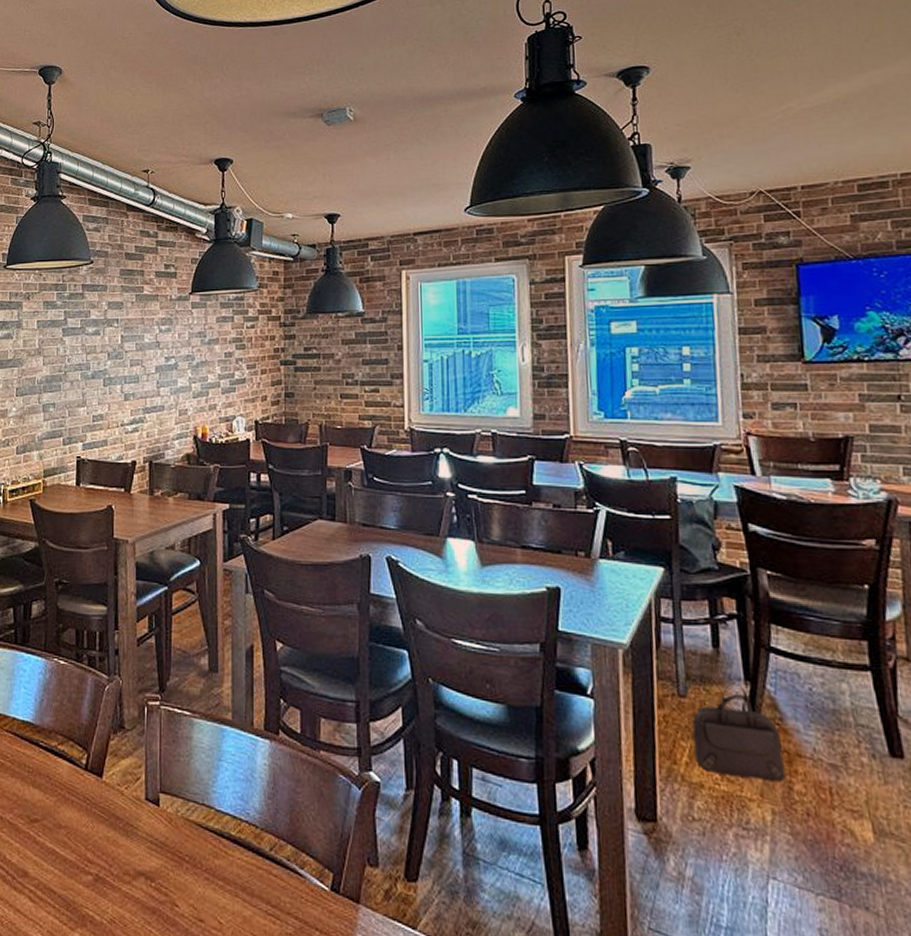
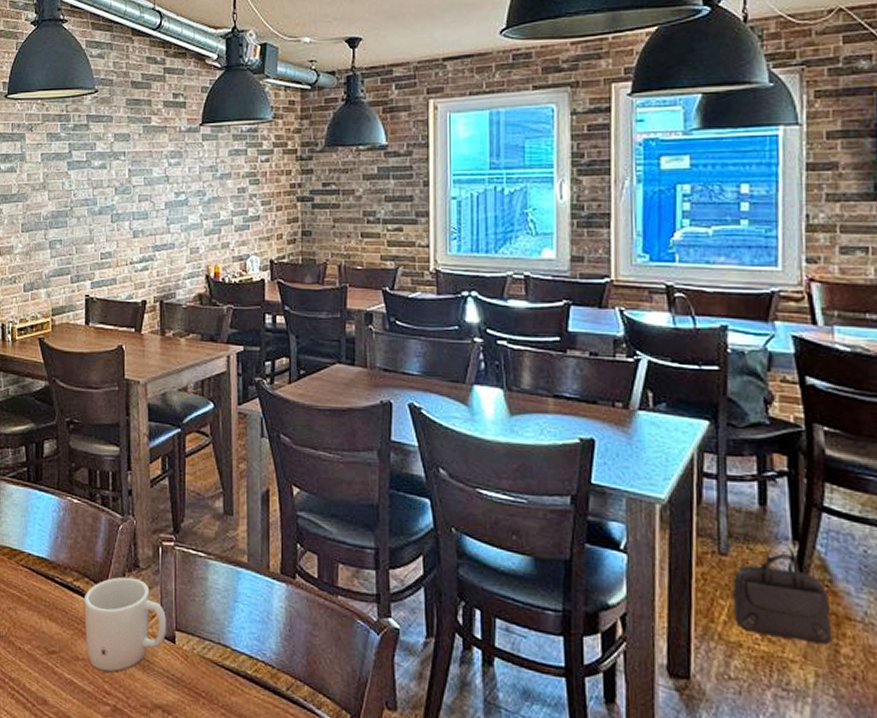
mug: none [68,738,152,839] -> present [84,576,167,673]

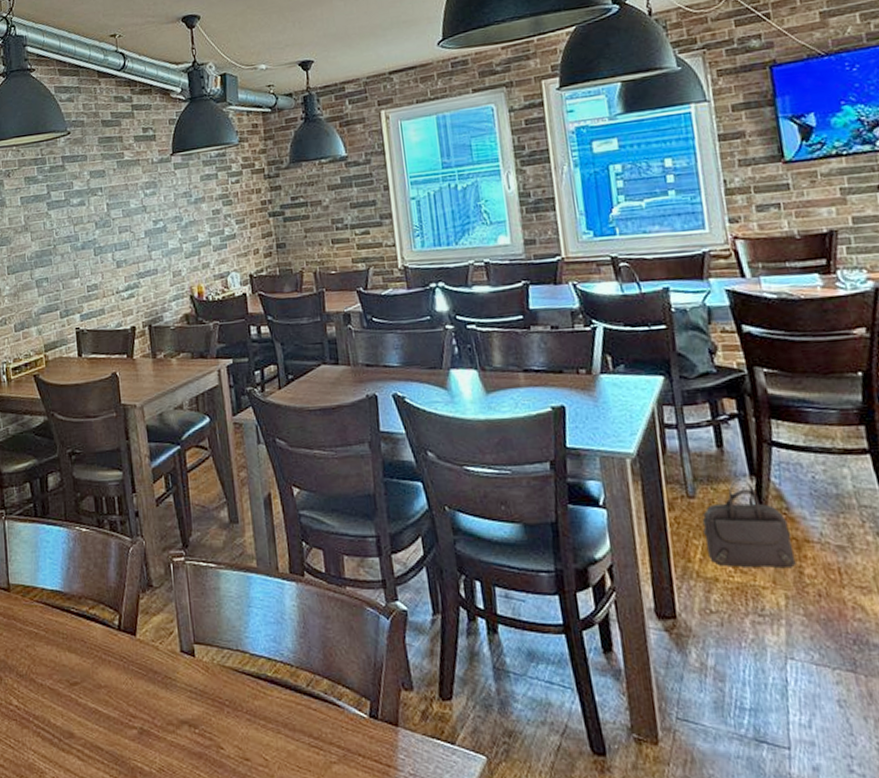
mug: present [84,576,167,673] -> none [101,597,186,695]

